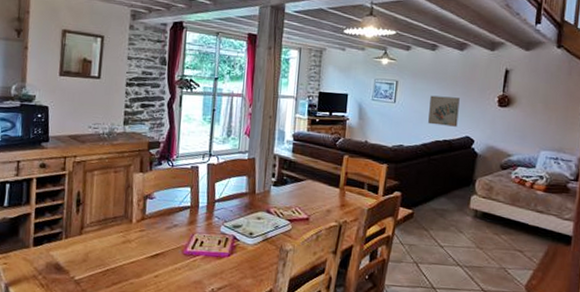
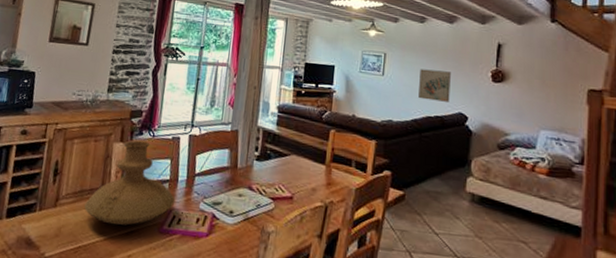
vase: none [109,170,197,249] -> present [84,140,176,226]

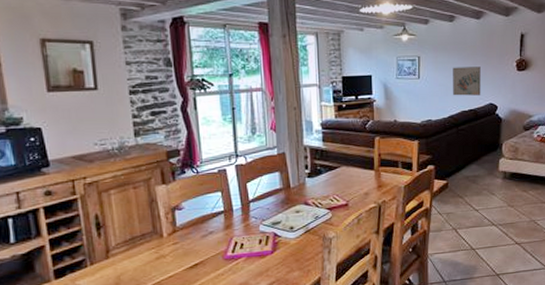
vase: present [84,140,176,226] -> none [139,179,234,263]

